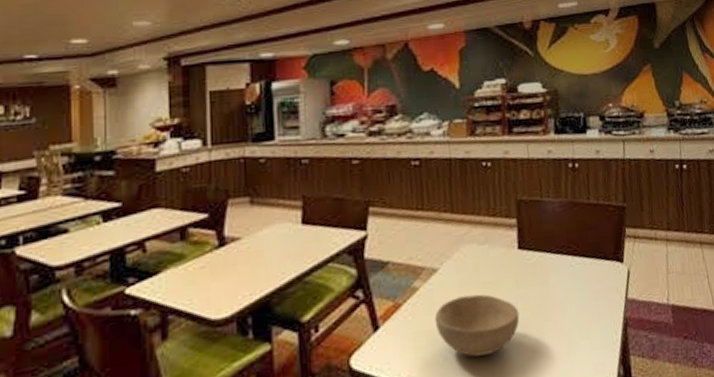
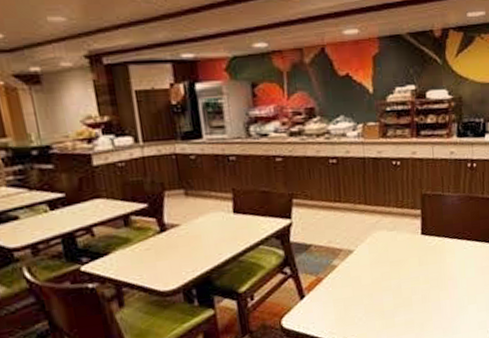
bowl: present [434,294,520,357] -> none [351,270,421,318]

